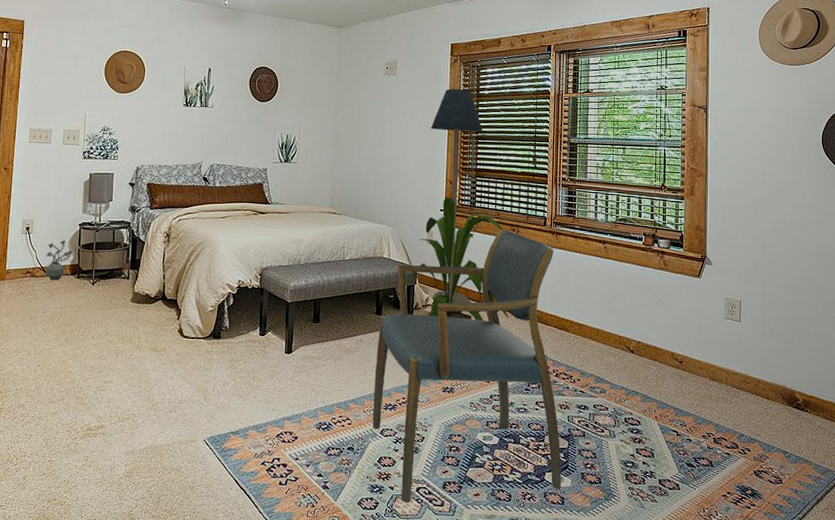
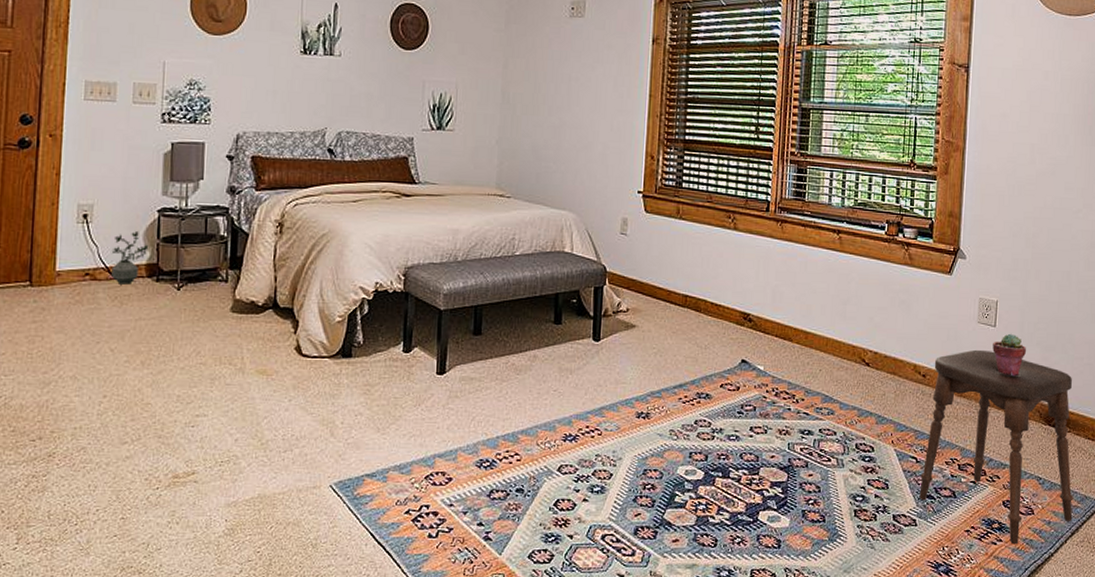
armchair: present [372,229,562,503] -> none [548,216,779,554]
house plant: present [397,197,509,322] -> none [582,176,721,331]
floor lamp: present [430,88,483,304] -> none [624,37,694,310]
stool: none [681,341,817,509] -> present [919,349,1074,545]
potted succulent: none [739,327,768,364] -> present [992,333,1026,377]

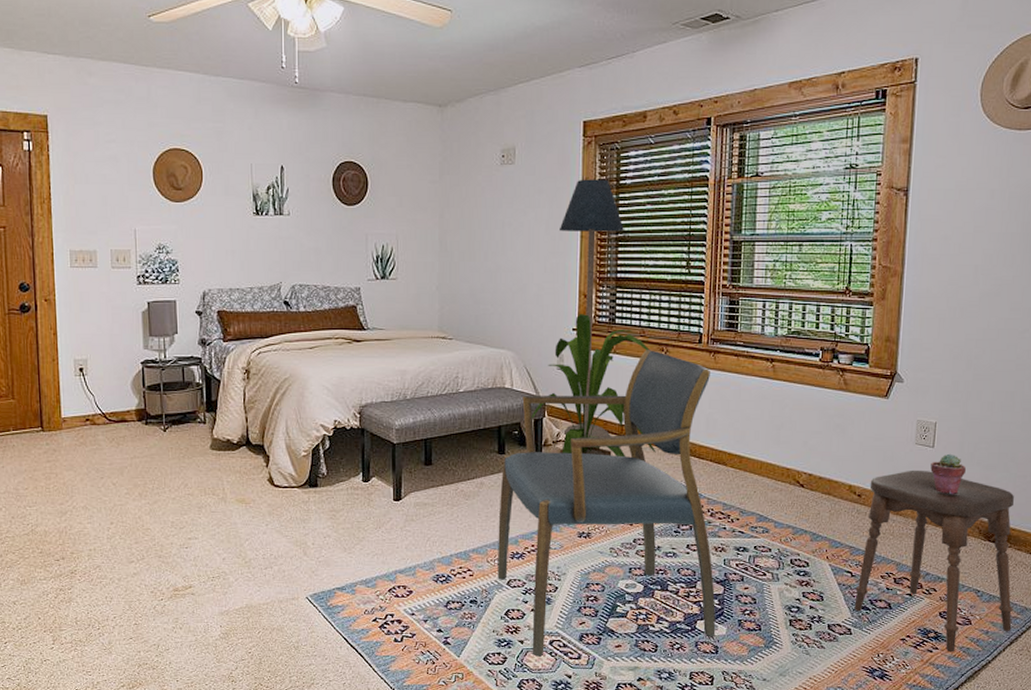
potted plant: present [111,230,149,285] -> none [105,380,137,428]
armchair: none [548,216,779,554] -> present [498,350,716,657]
house plant: none [582,176,721,331] -> present [523,314,656,458]
floor lamp: none [624,37,694,310] -> present [558,179,624,438]

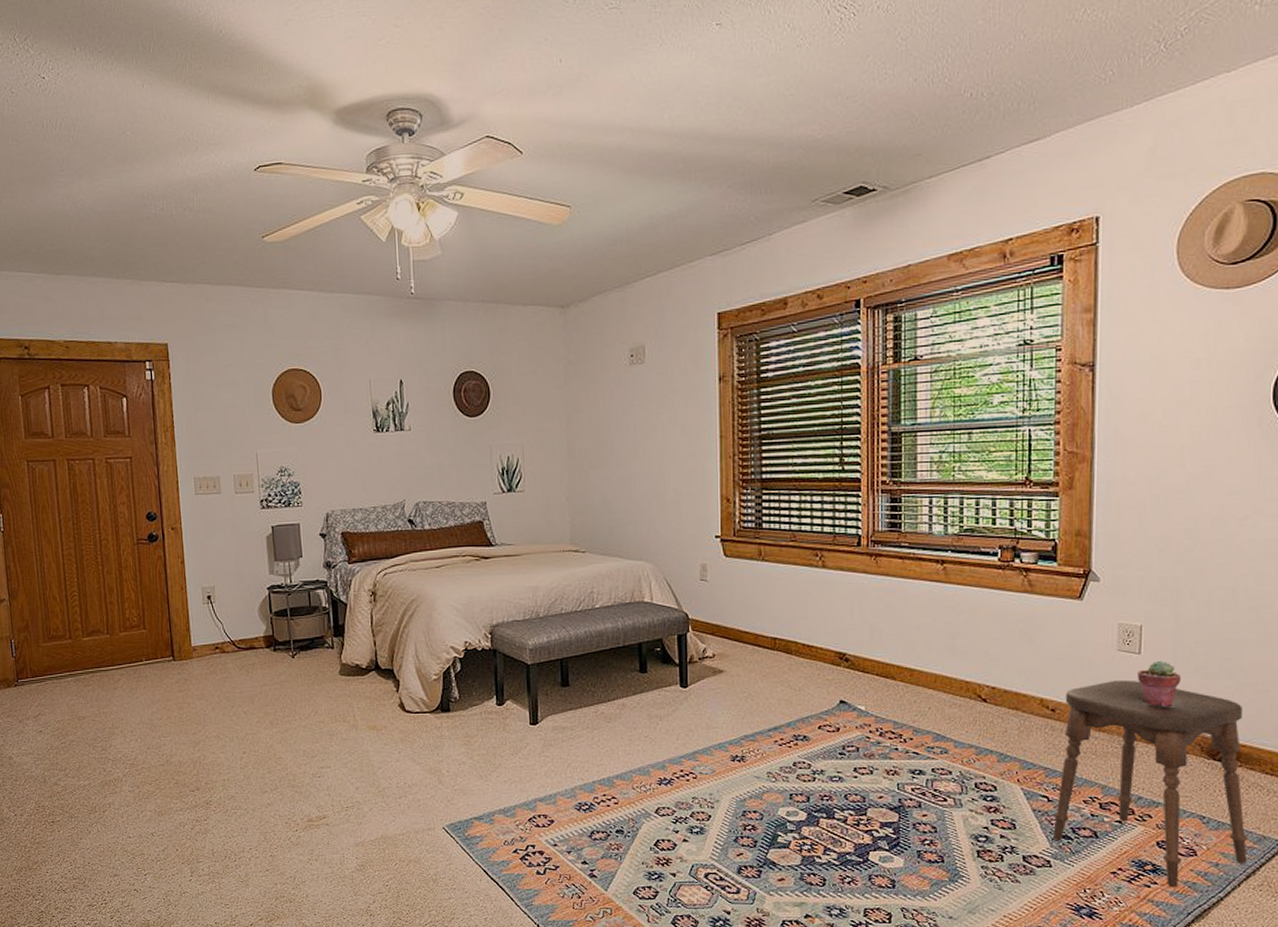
armchair: present [498,350,716,657] -> none [643,555,891,891]
house plant: present [523,314,656,458] -> none [666,519,814,674]
floor lamp: present [558,179,624,438] -> none [695,373,768,654]

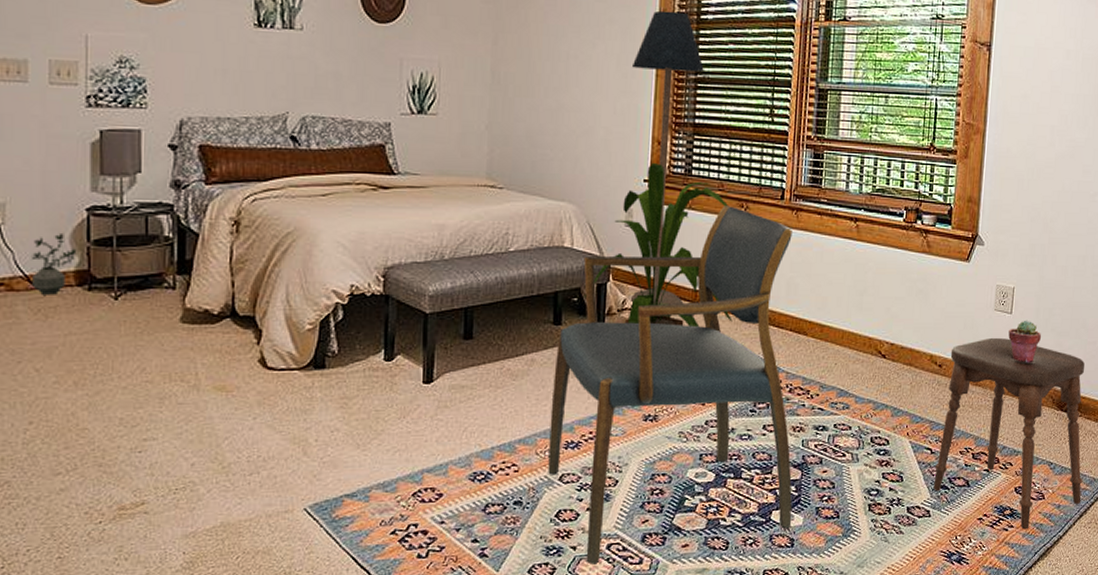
potted plant: none [234,607,264,655] -> present [30,232,77,295]
armchair: none [643,555,891,891] -> present [548,206,792,565]
house plant: none [666,519,814,674] -> present [583,163,733,328]
floor lamp: none [695,373,768,654] -> present [629,10,704,306]

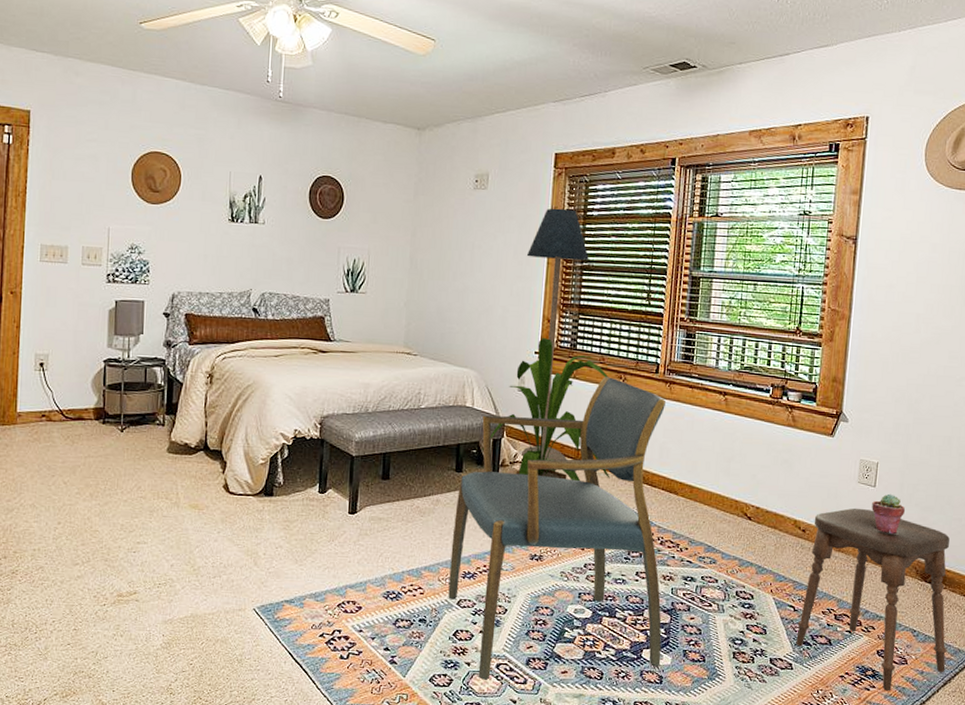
potted plant: present [30,232,77,295] -> none [64,378,96,426]

